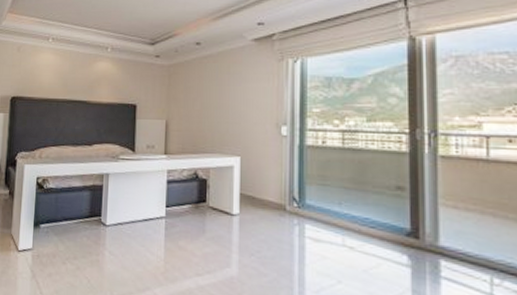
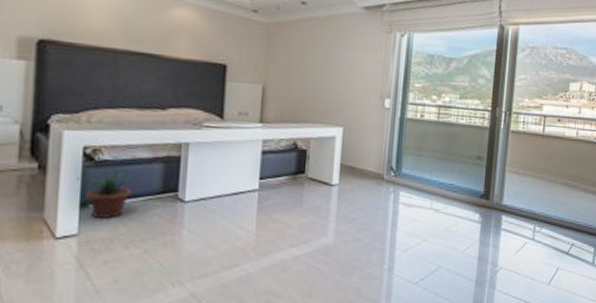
potted plant: none [32,198,71,237] -> present [77,172,136,218]

